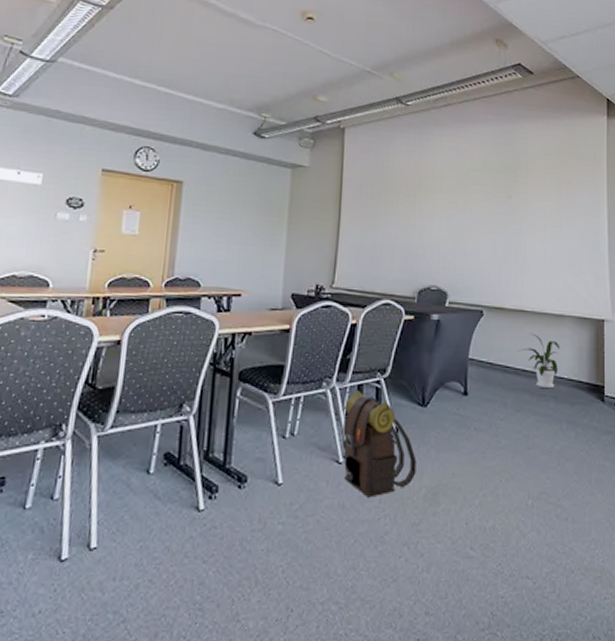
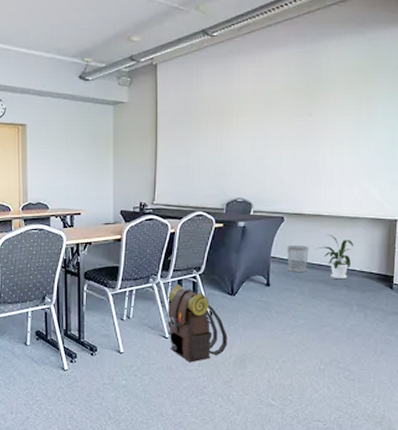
wastebasket: none [487,344,511,380] -> present [287,245,309,273]

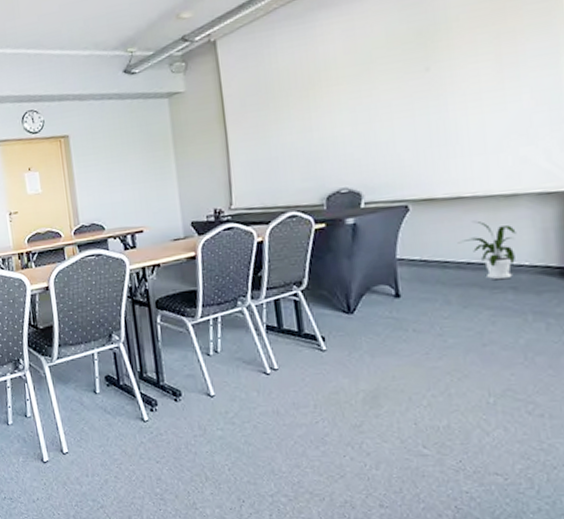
backpack: present [168,284,227,363] -> none [263,305,351,404]
wastebasket: present [287,245,309,273] -> none [418,239,451,277]

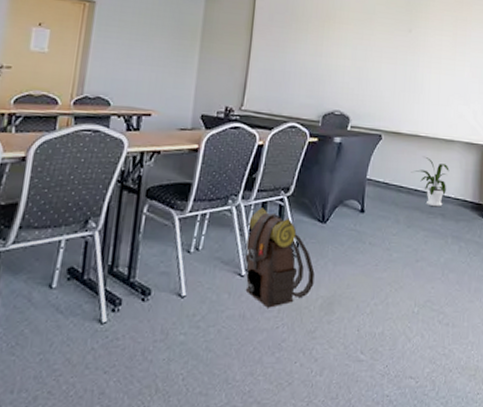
backpack: none [263,305,351,404] -> present [245,208,315,308]

